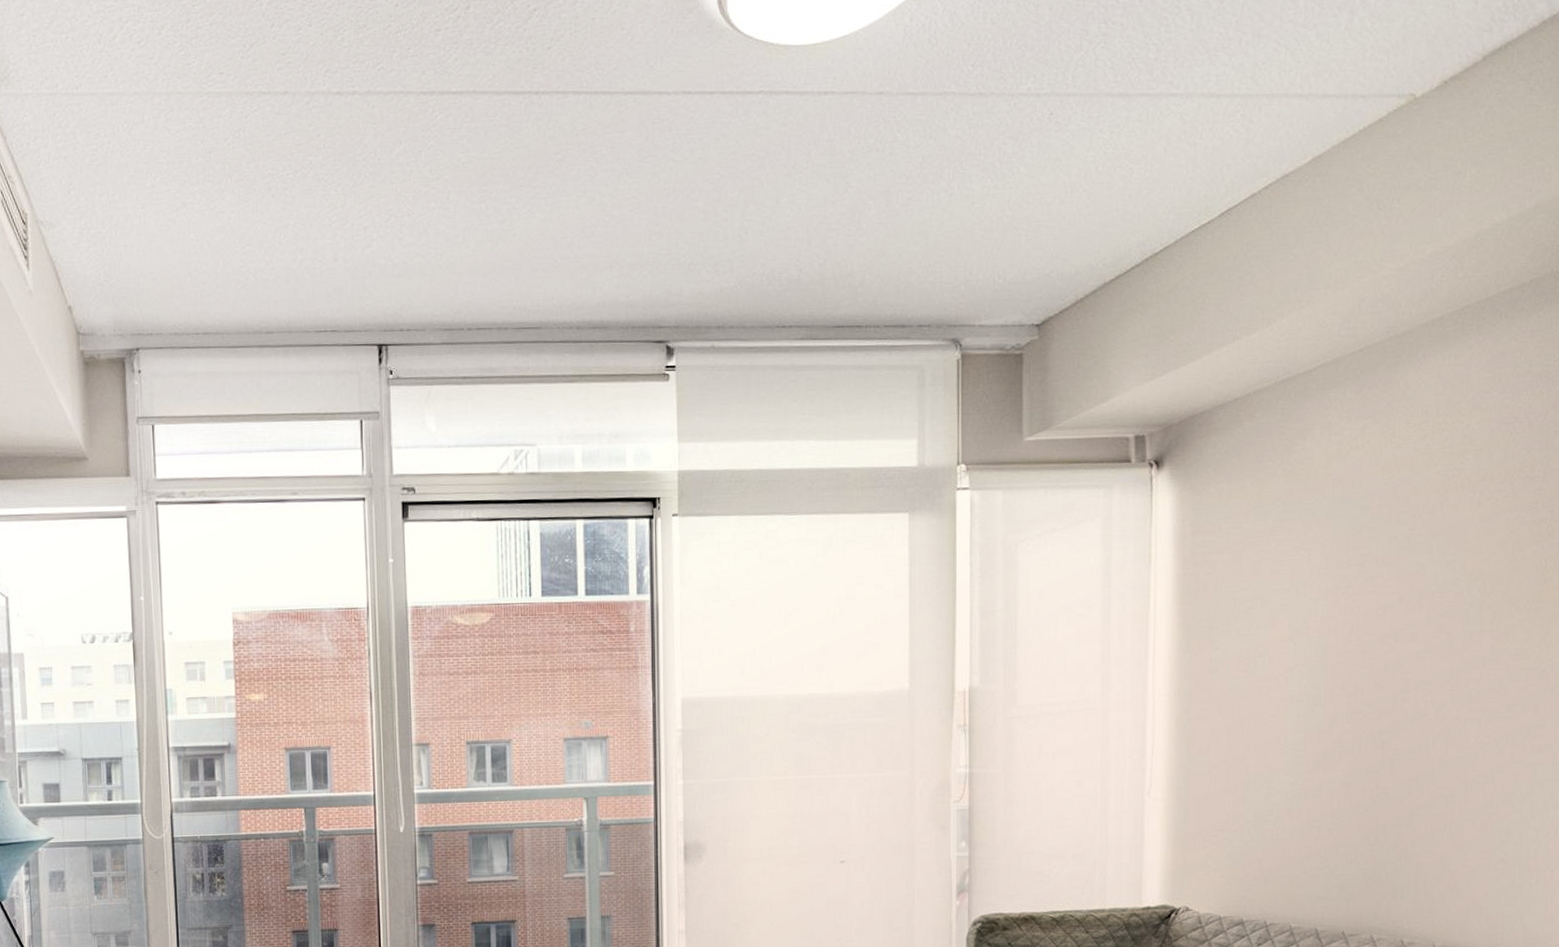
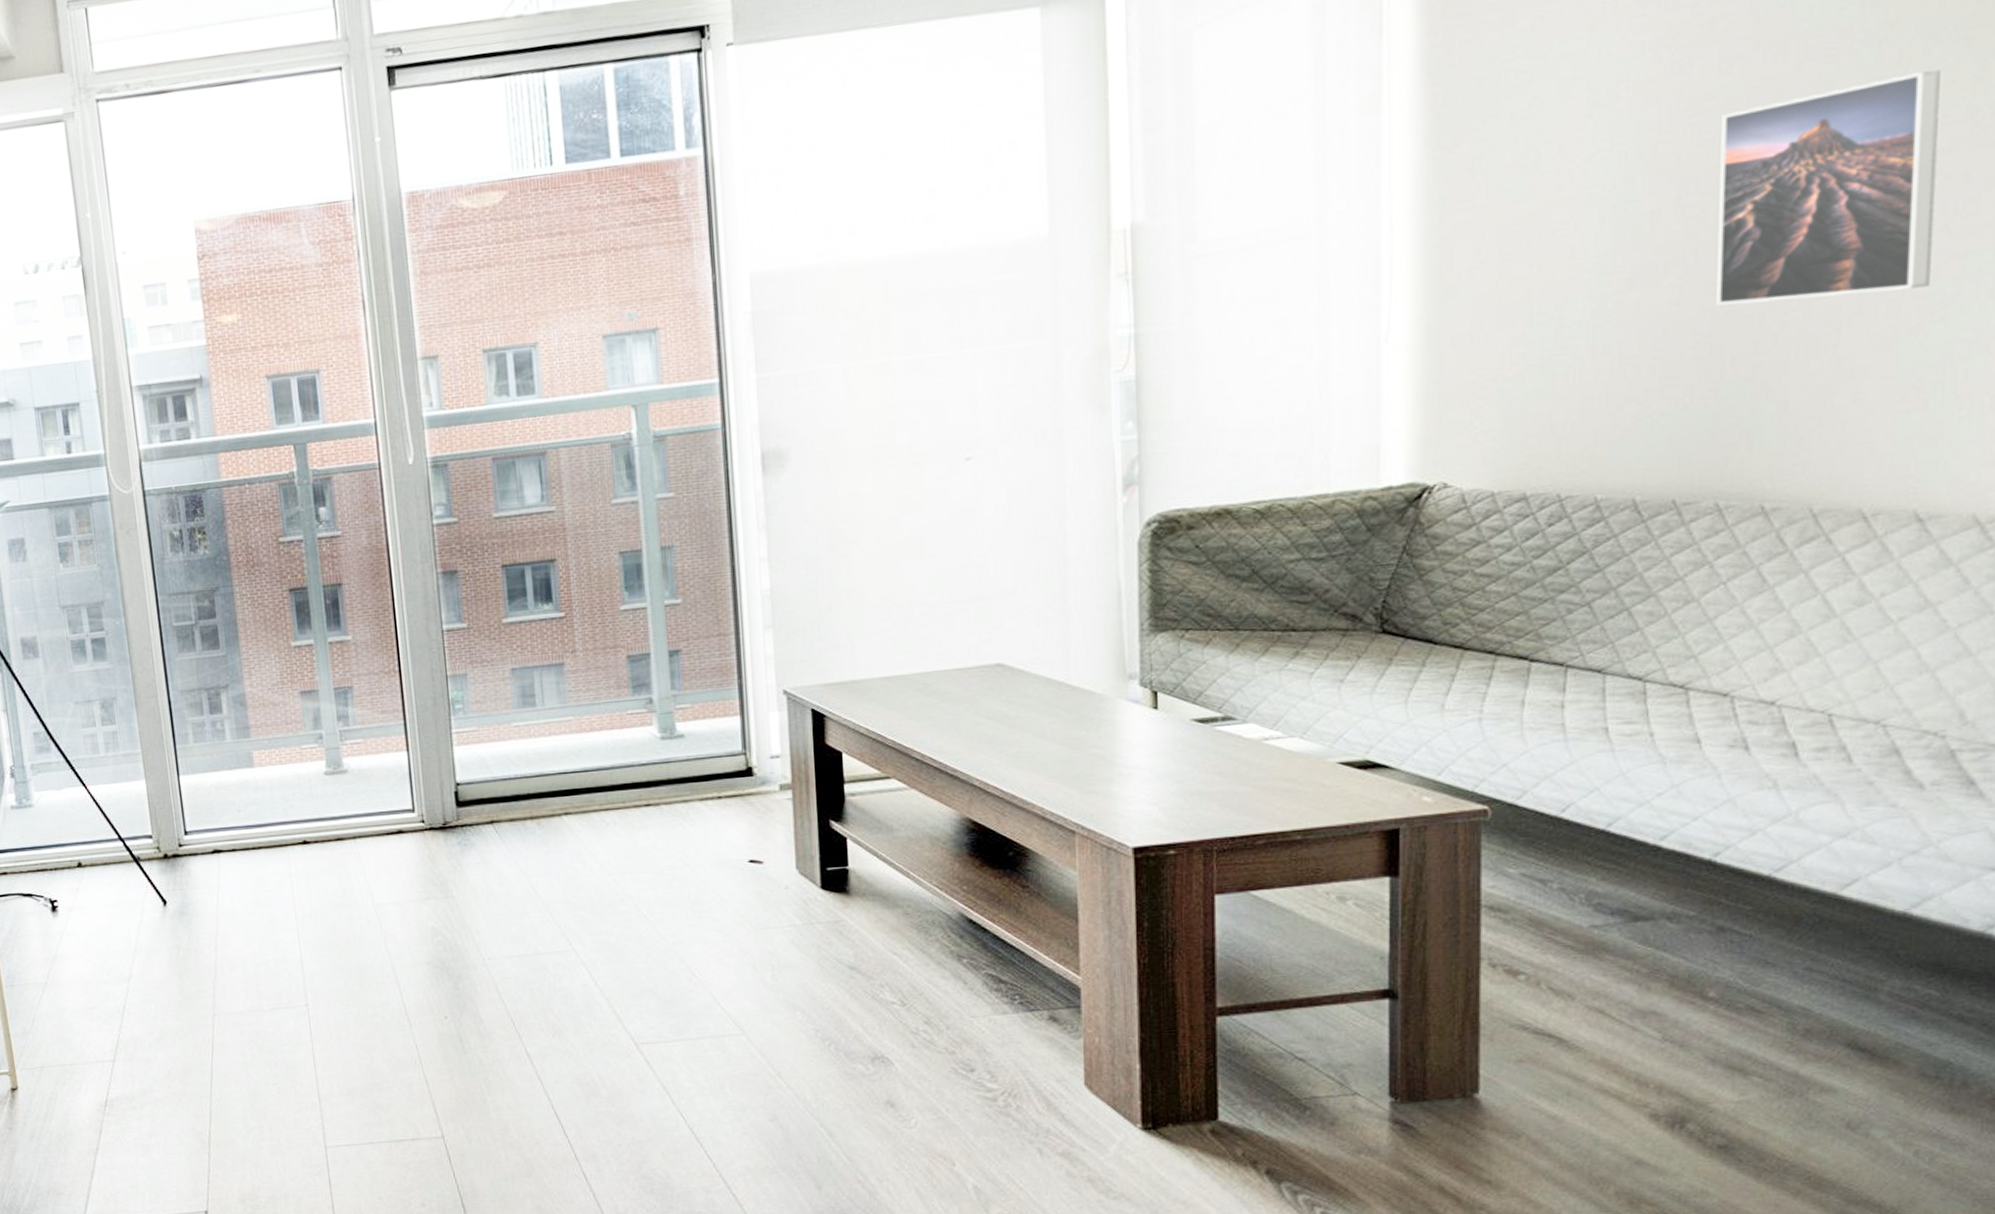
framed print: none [1373,630,1519,788] -> present [1716,70,1941,306]

